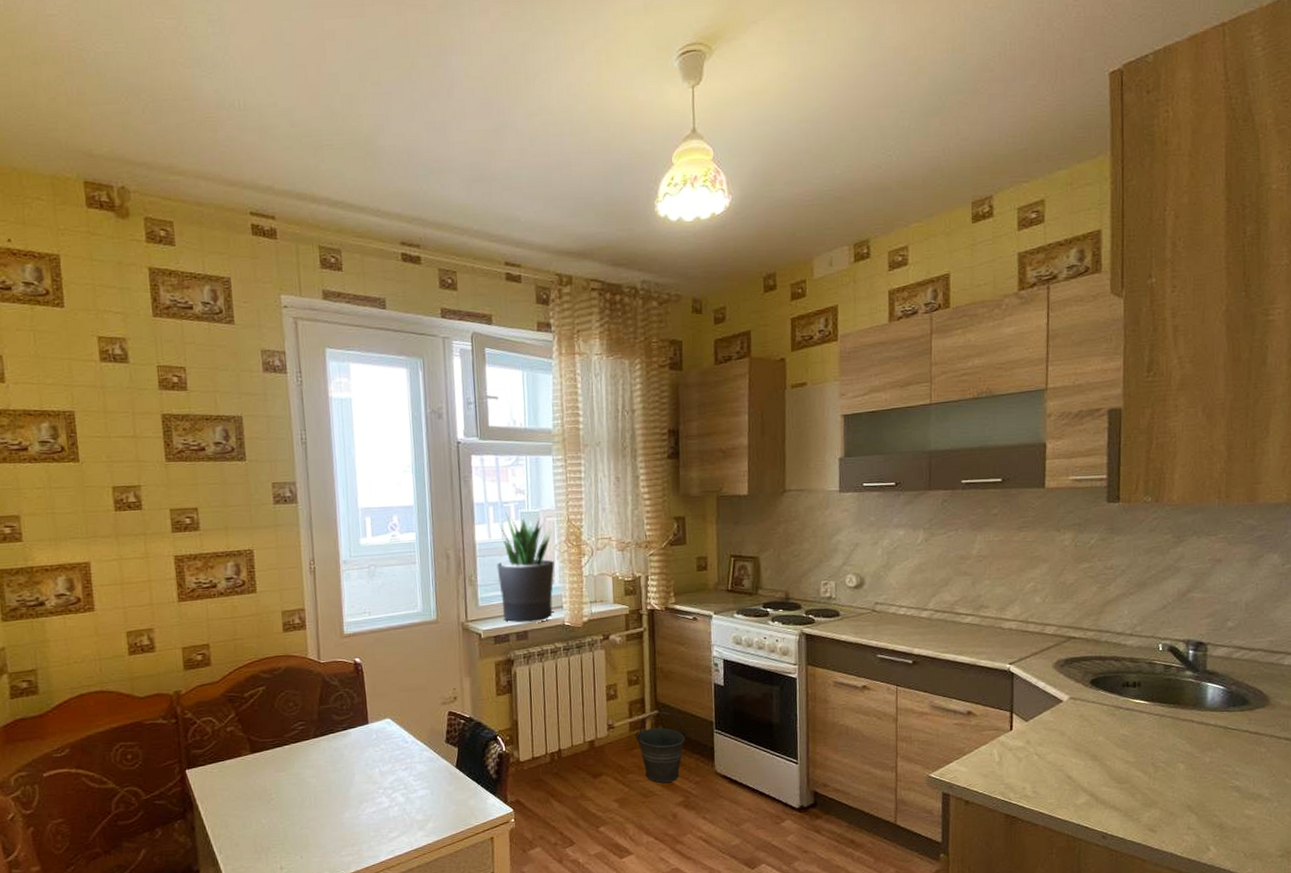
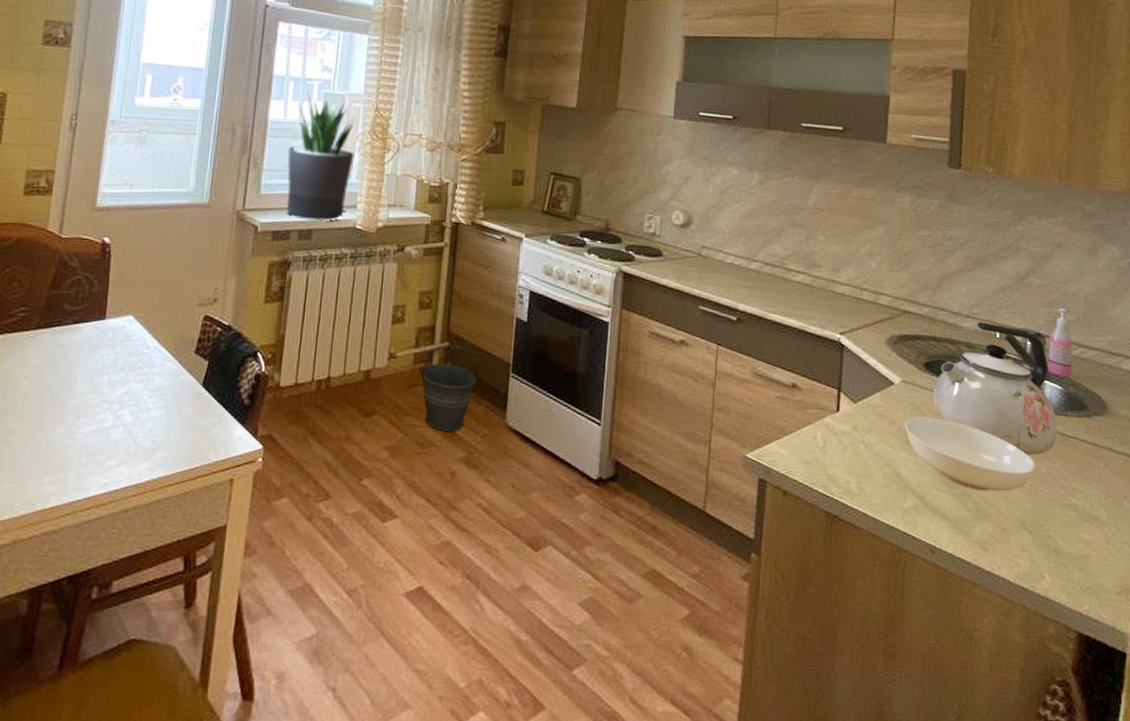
bowl: none [1073,726,1199,784] -> present [904,417,1035,492]
kettle: none [1100,638,1221,749] -> present [933,322,1058,455]
soap dispenser: none [1209,617,1235,678] -> present [1047,308,1073,377]

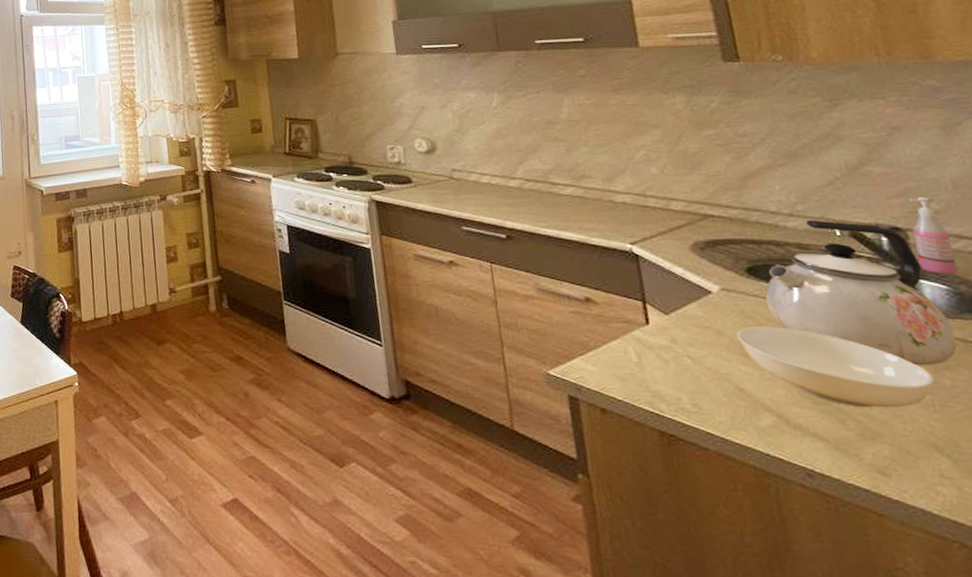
planter: present [286,90,357,221] -> none [56,77,111,182]
bucket: present [419,344,479,433] -> none [198,277,254,357]

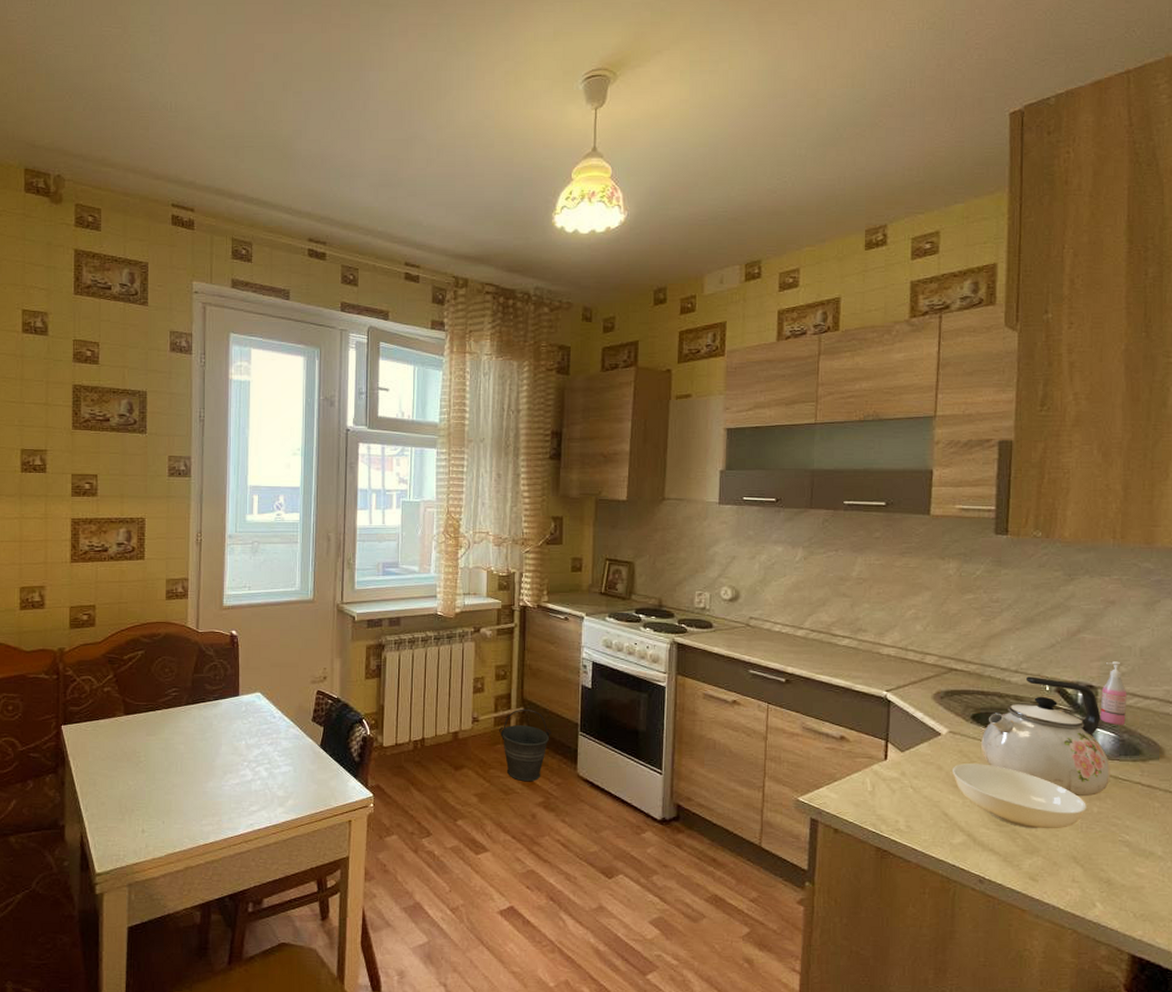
bucket: none [198,277,254,357] -> present [499,708,551,782]

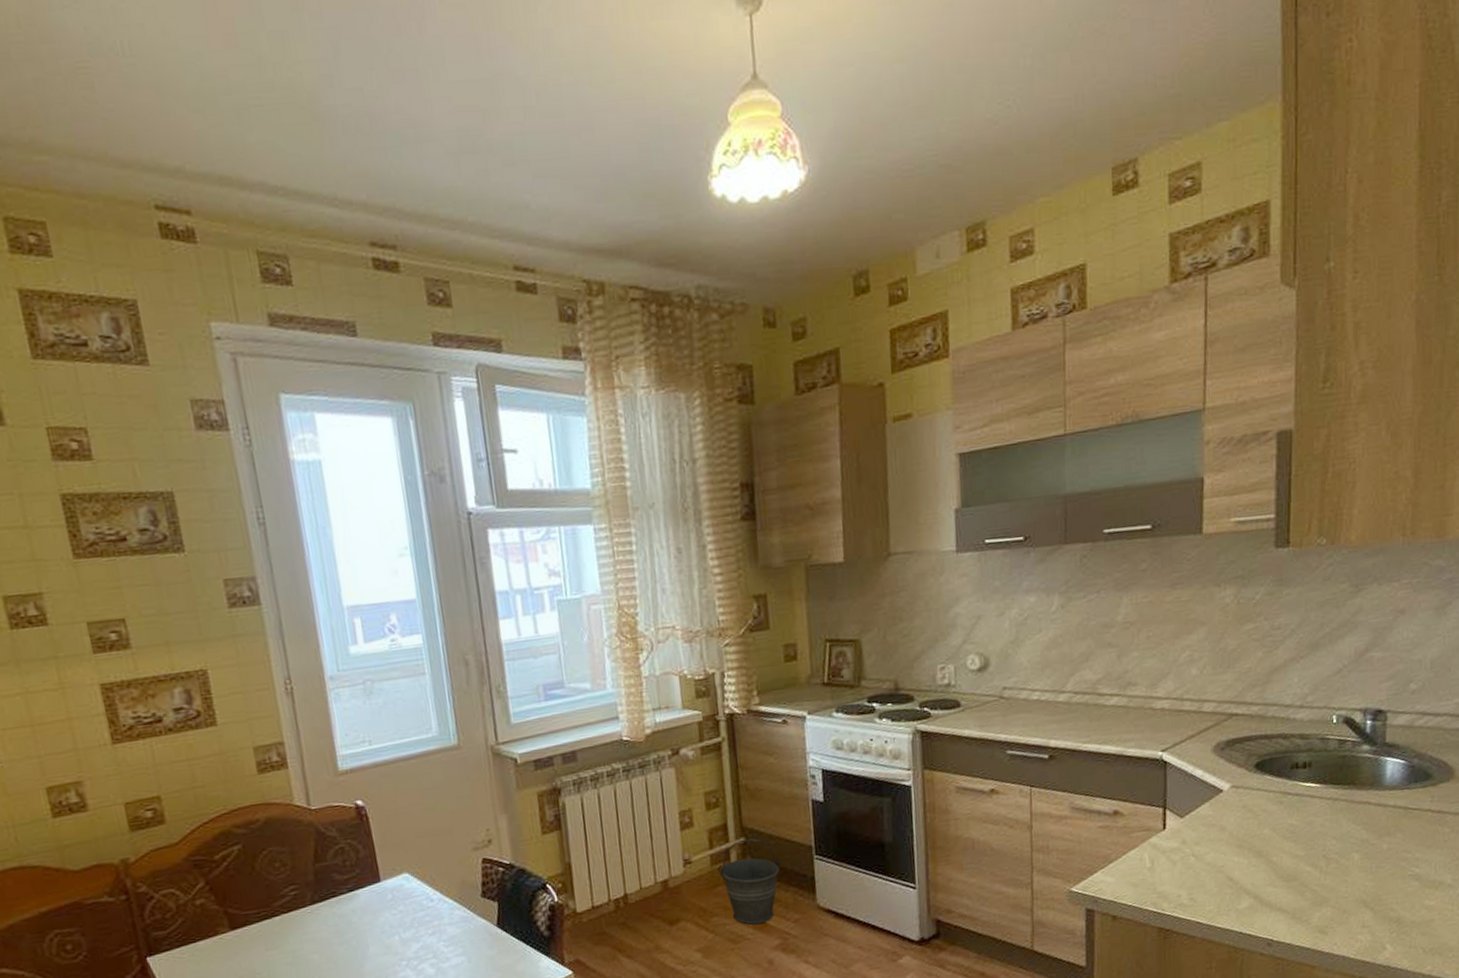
bowl: present [951,763,1087,829] -> none [1235,816,1376,879]
kettle: present [981,676,1111,797] -> none [1266,709,1400,836]
soap dispenser: present [1100,661,1127,725] -> none [1389,678,1417,751]

